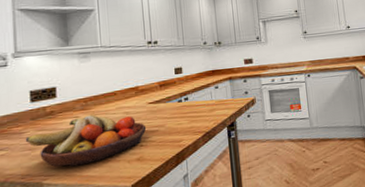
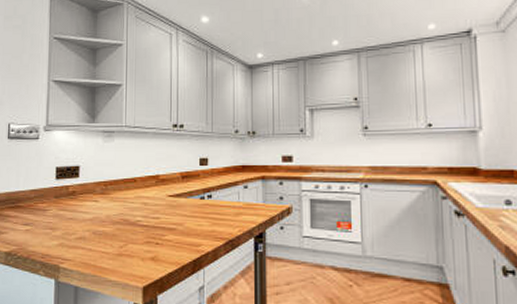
fruit bowl: present [25,114,147,167] -> none [48,200,164,255]

